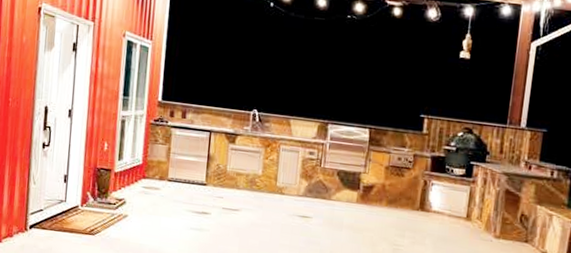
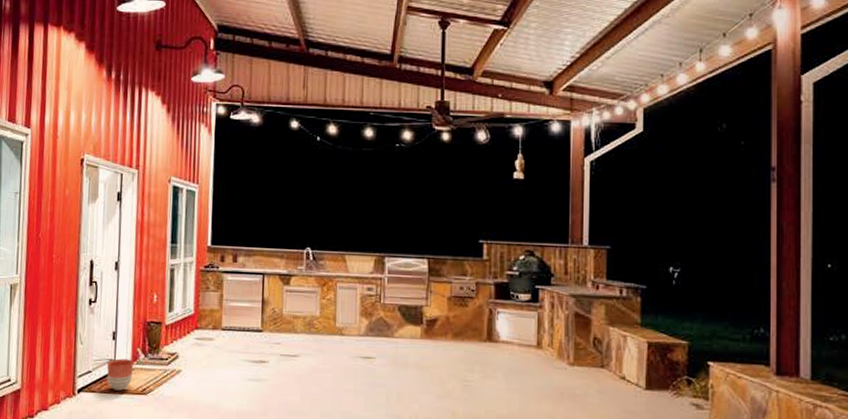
planter: none [57,200,83,230] -> present [106,358,133,391]

